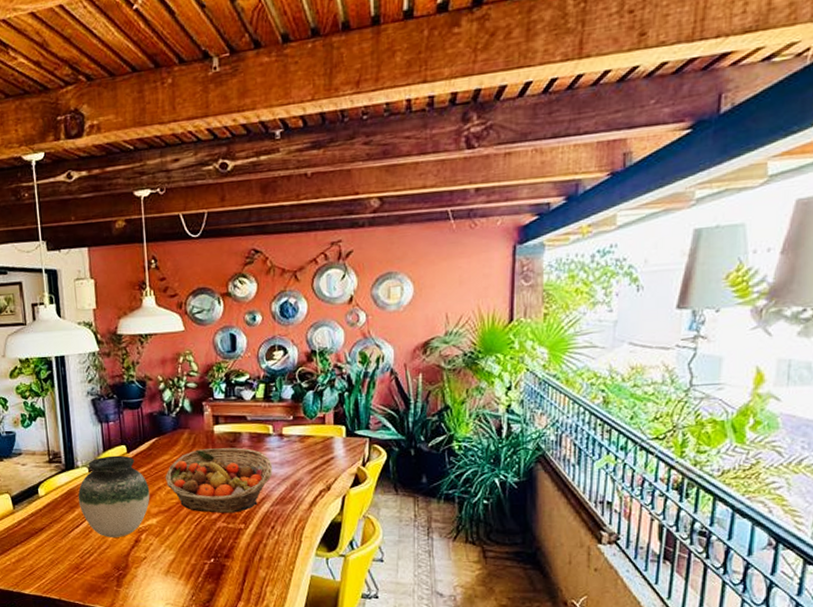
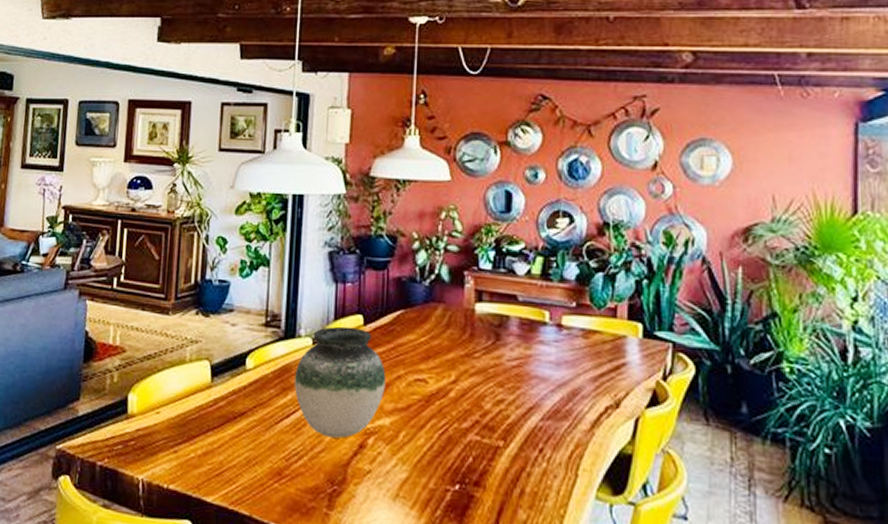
fruit basket: present [165,447,273,513] -> none [407,331,546,424]

